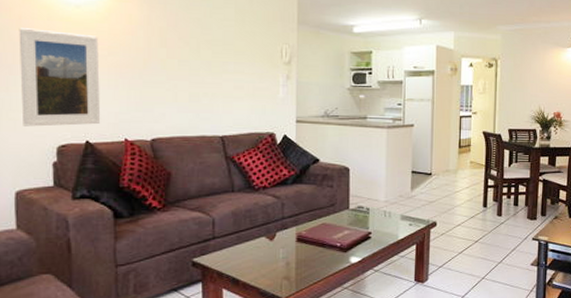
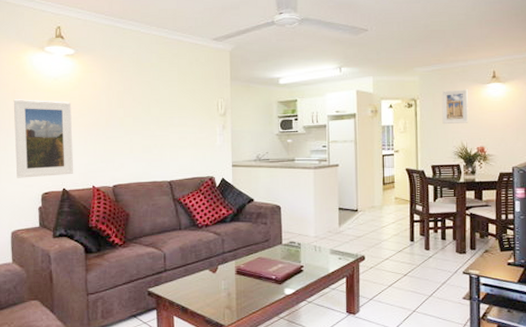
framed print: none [522,51,548,87] -> present [441,89,469,124]

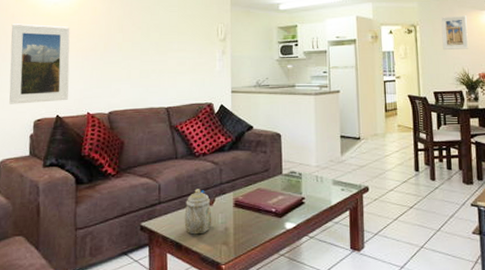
teapot: none [189,258,216,299] -> present [184,189,212,235]

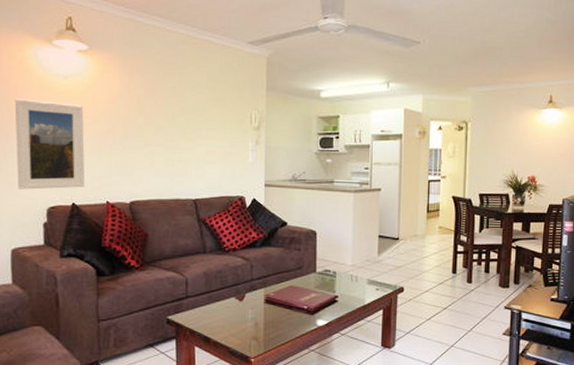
teapot: present [184,189,212,235] -> none [213,284,242,329]
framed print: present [441,15,469,50] -> none [493,113,522,150]

